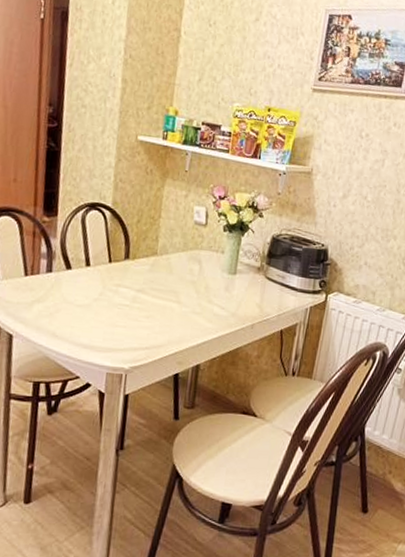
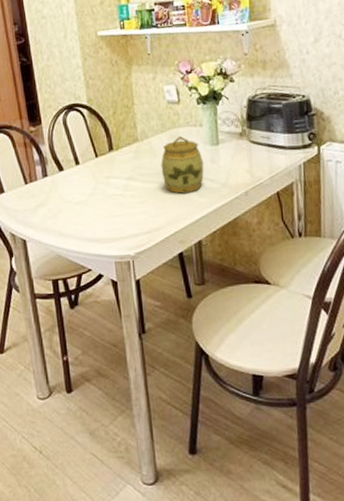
jar: none [174,258,218,316] -> present [161,135,204,194]

